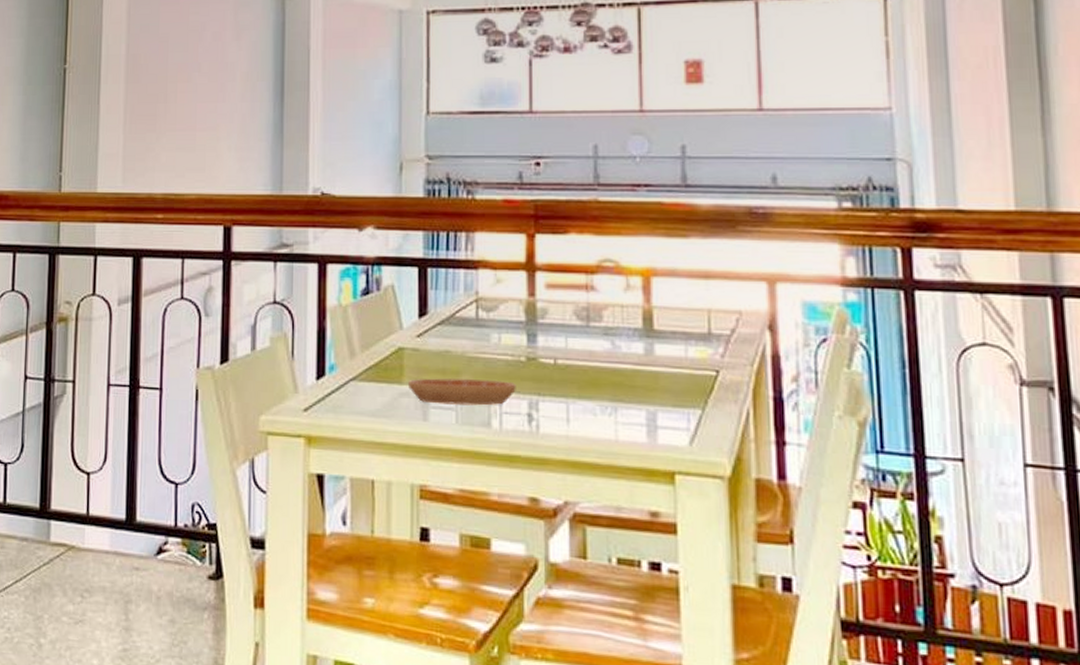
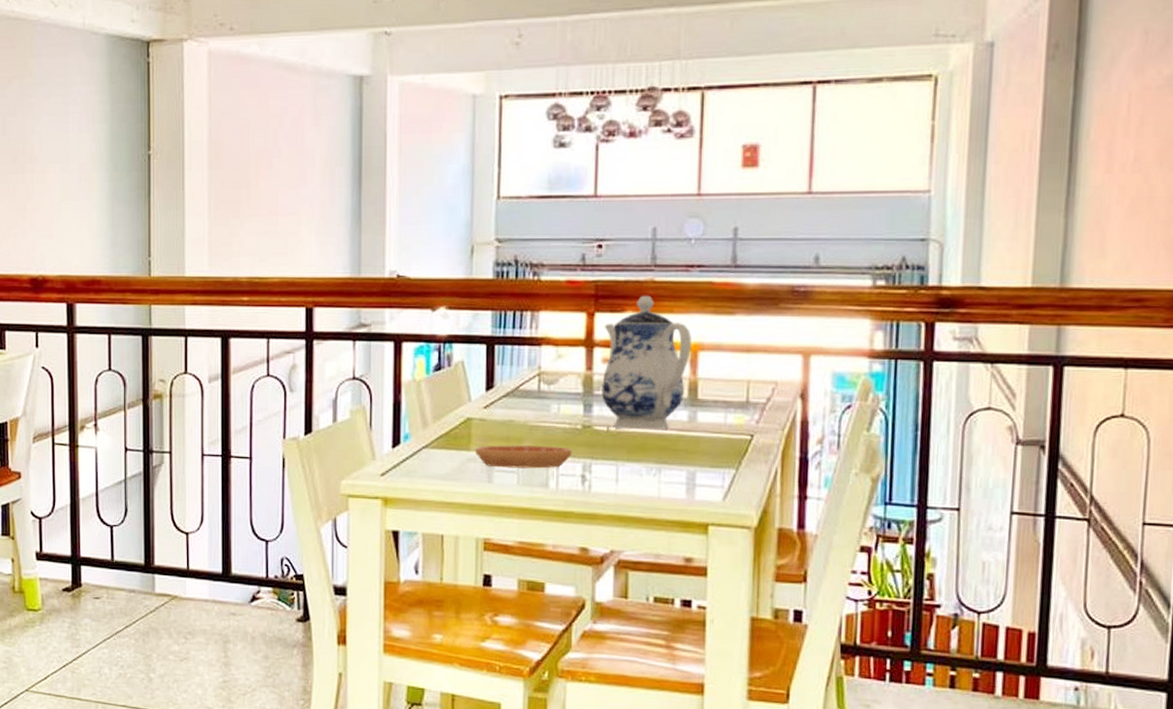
teapot: none [546,215,643,363] -> present [602,295,691,429]

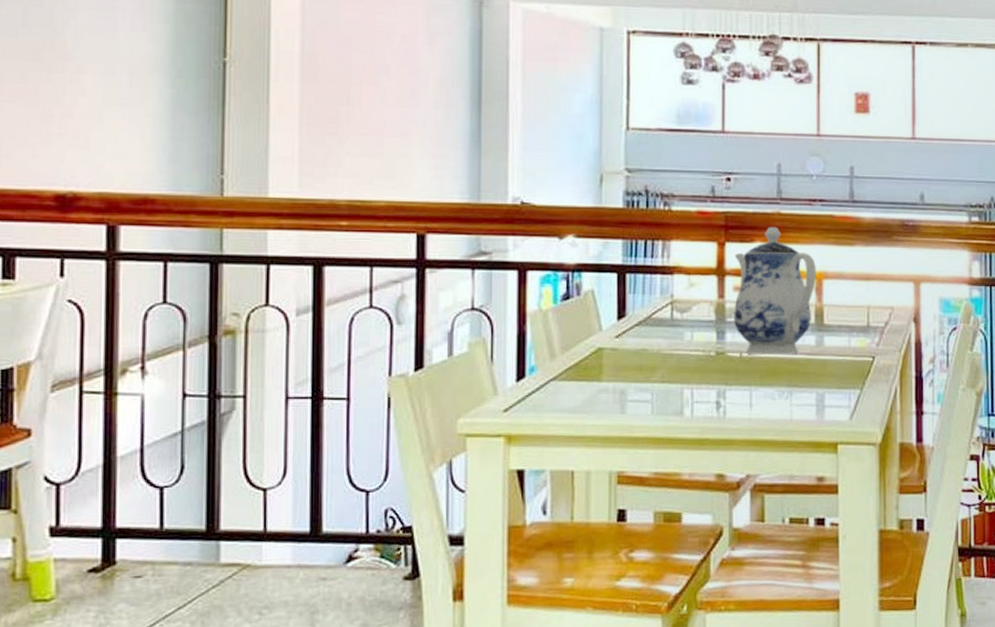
saucer: present [475,445,572,469] -> none [607,374,706,398]

